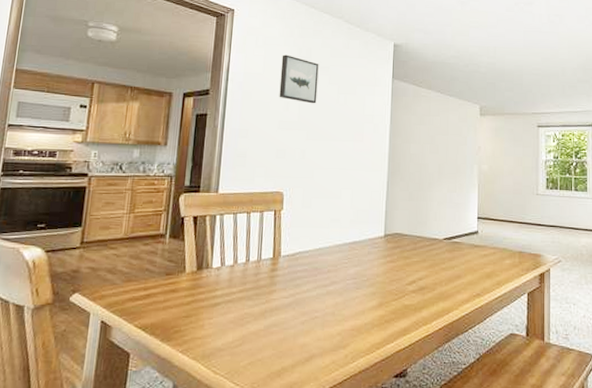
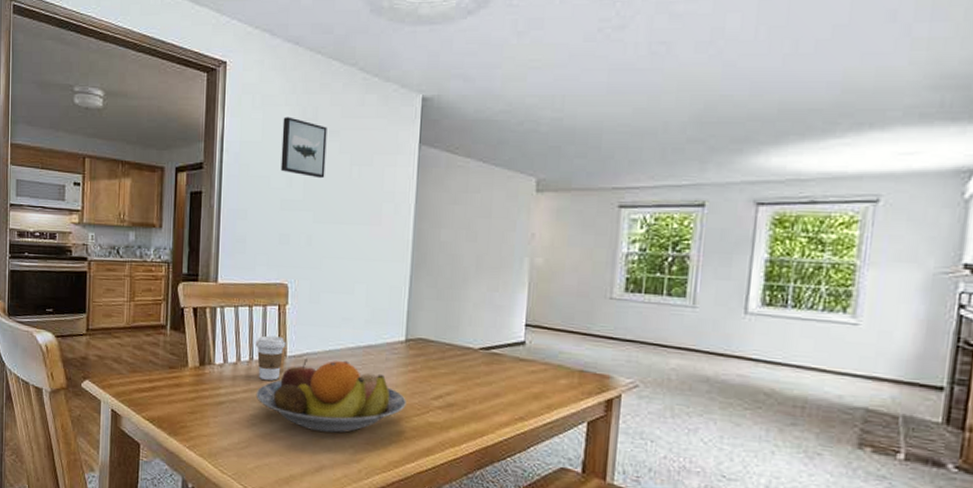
fruit bowl: none [251,256,386,324] -> present [255,358,406,433]
coffee cup: none [252,238,281,279] -> present [255,335,286,381]

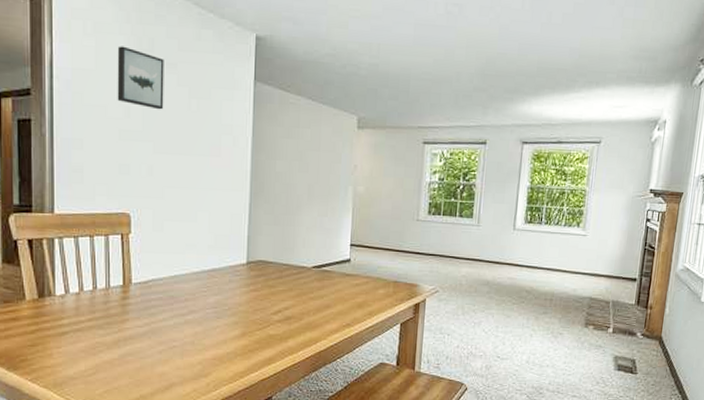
coffee cup: present [255,335,286,381] -> none [98,264,131,307]
fruit bowl: present [255,358,406,433] -> none [101,284,249,353]

